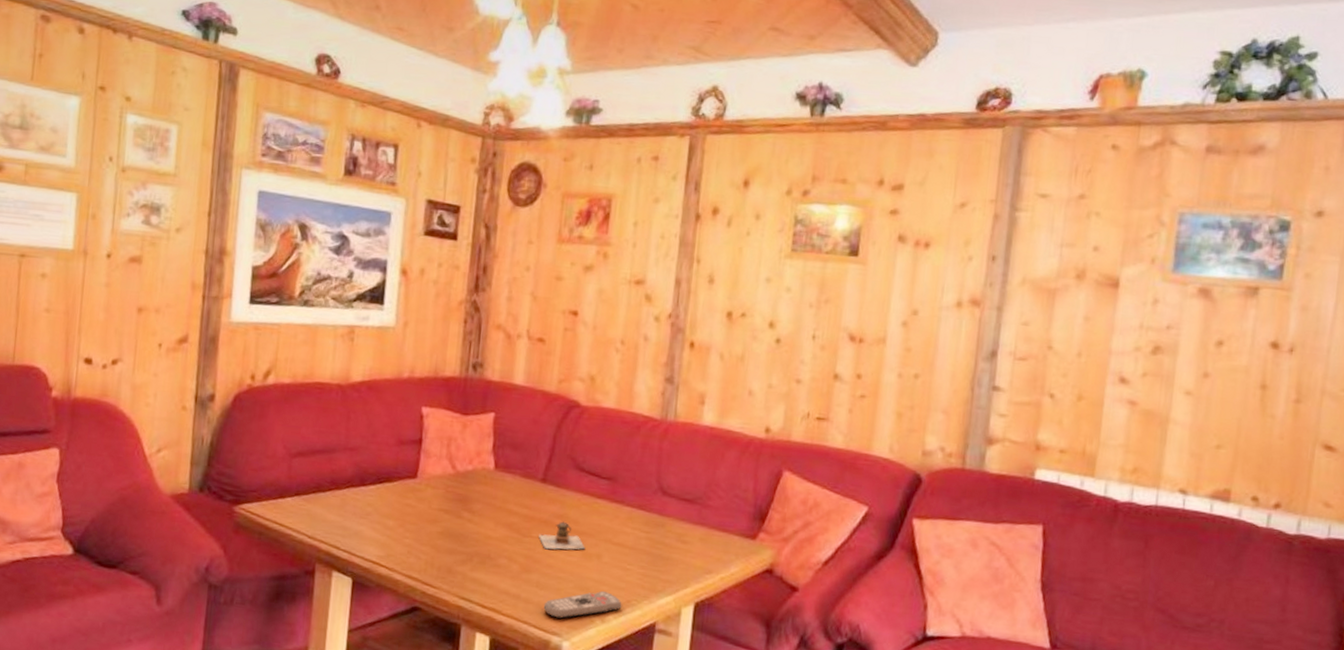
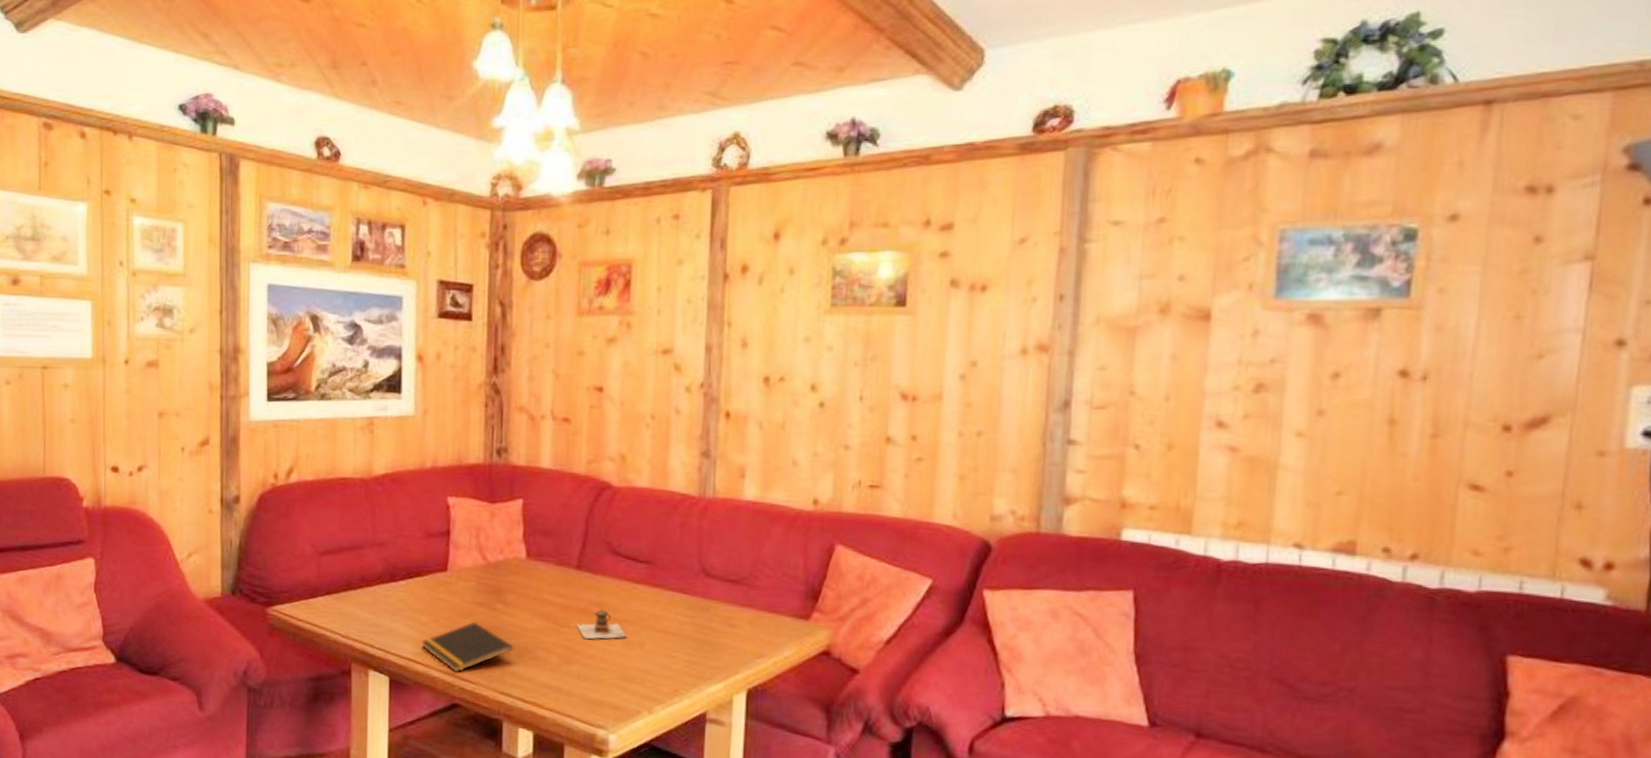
notepad: none [387,527,476,577] -> present [422,621,513,673]
remote control: present [543,590,622,619] -> none [586,680,669,711]

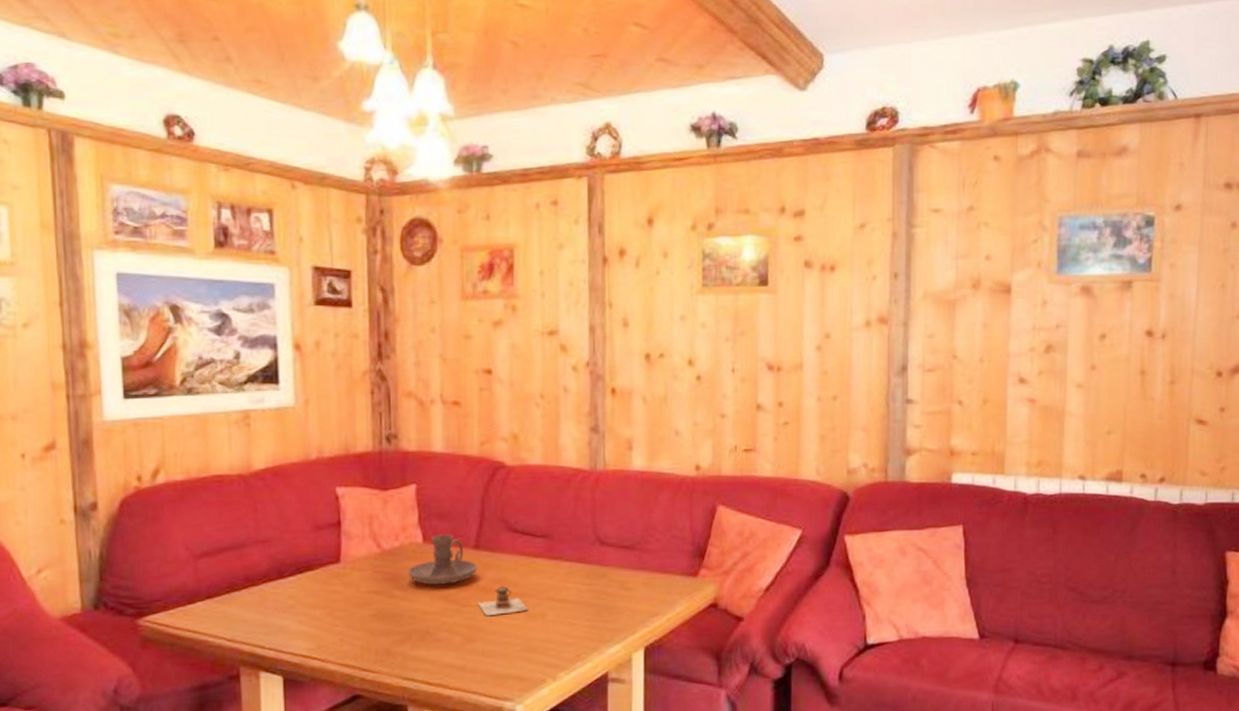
notepad: present [422,621,513,673] -> none [316,610,414,664]
candle holder: none [511,551,579,603] -> present [408,534,478,585]

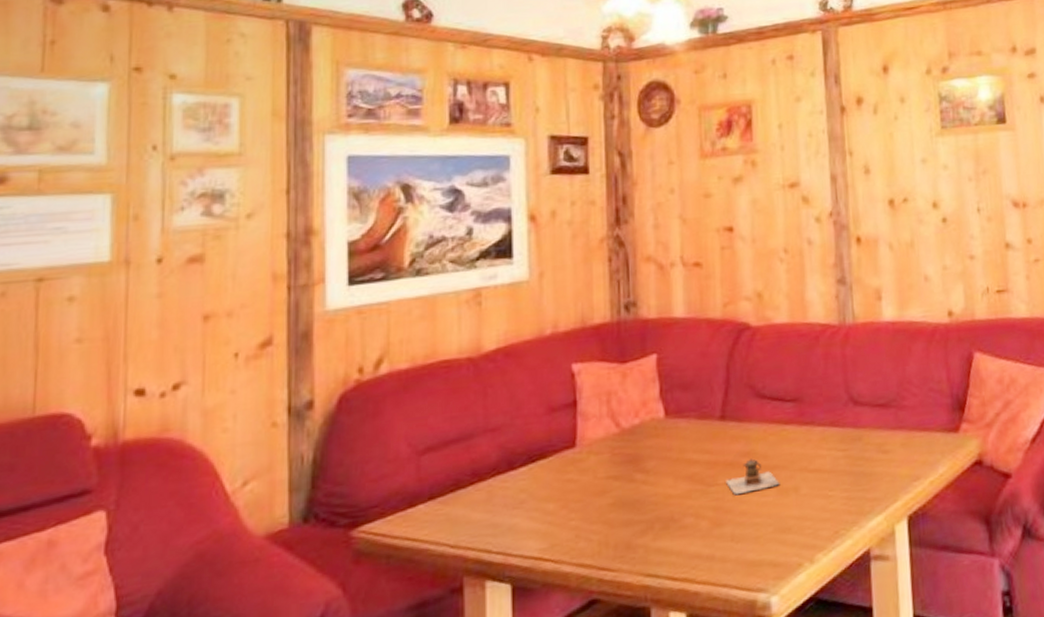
candle holder: present [408,534,478,585] -> none [650,406,724,465]

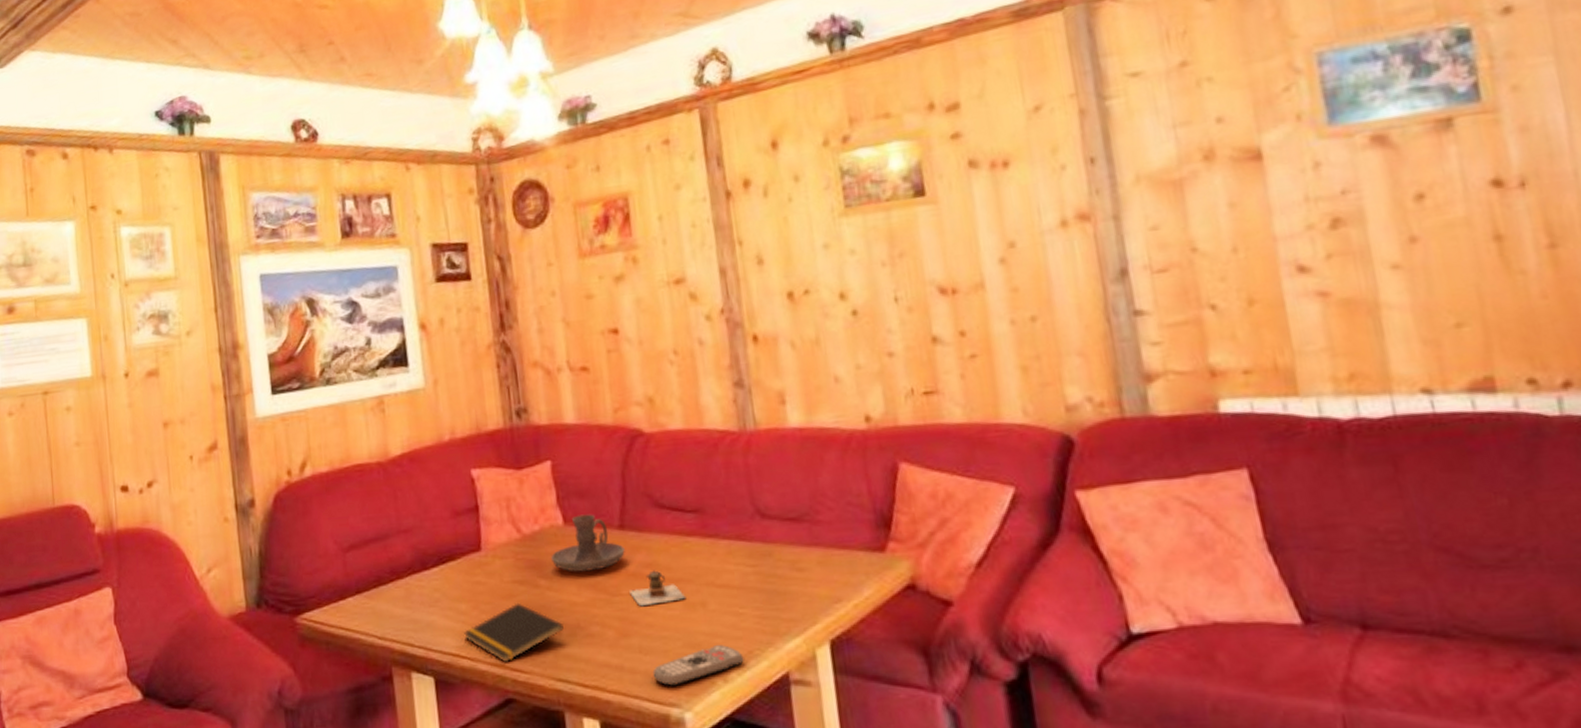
notepad: none [549,498,657,563] -> present [464,602,564,663]
candle holder: none [650,406,724,465] -> present [551,514,625,572]
remote control: none [743,526,830,572] -> present [652,644,744,686]

